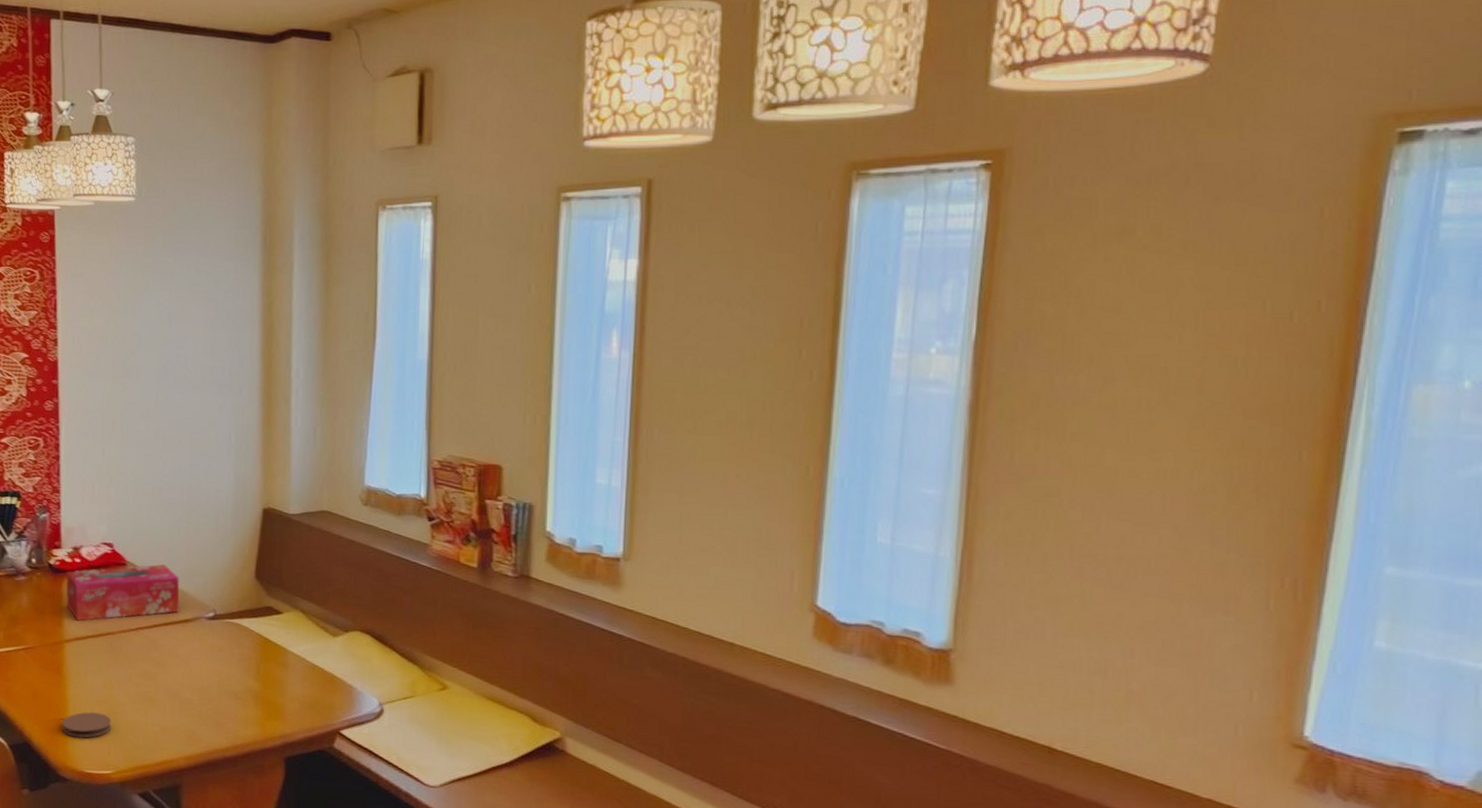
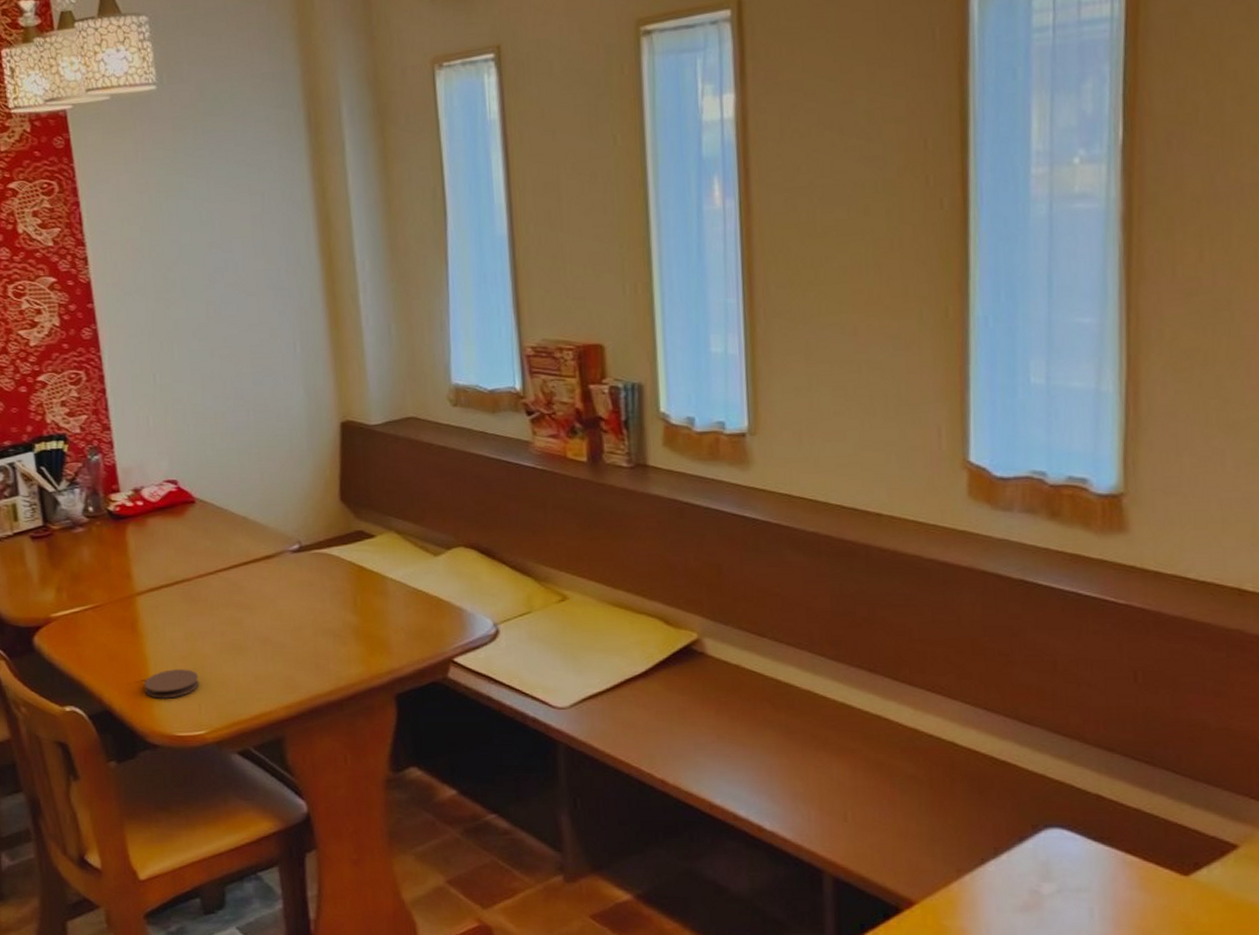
tissue box: present [65,564,180,621] -> none [128,497,260,570]

